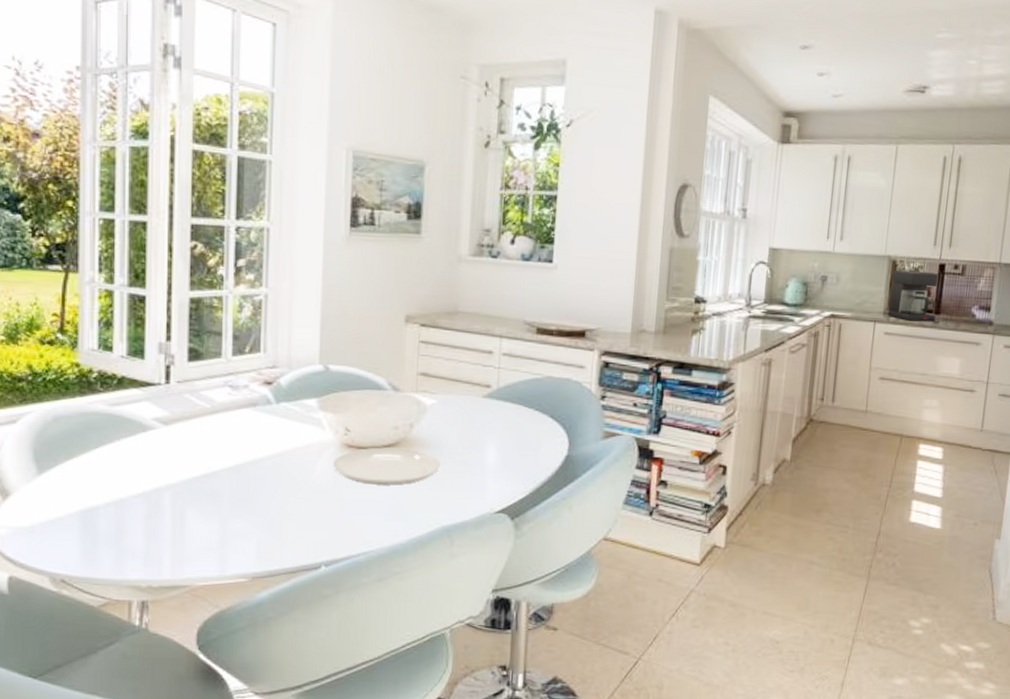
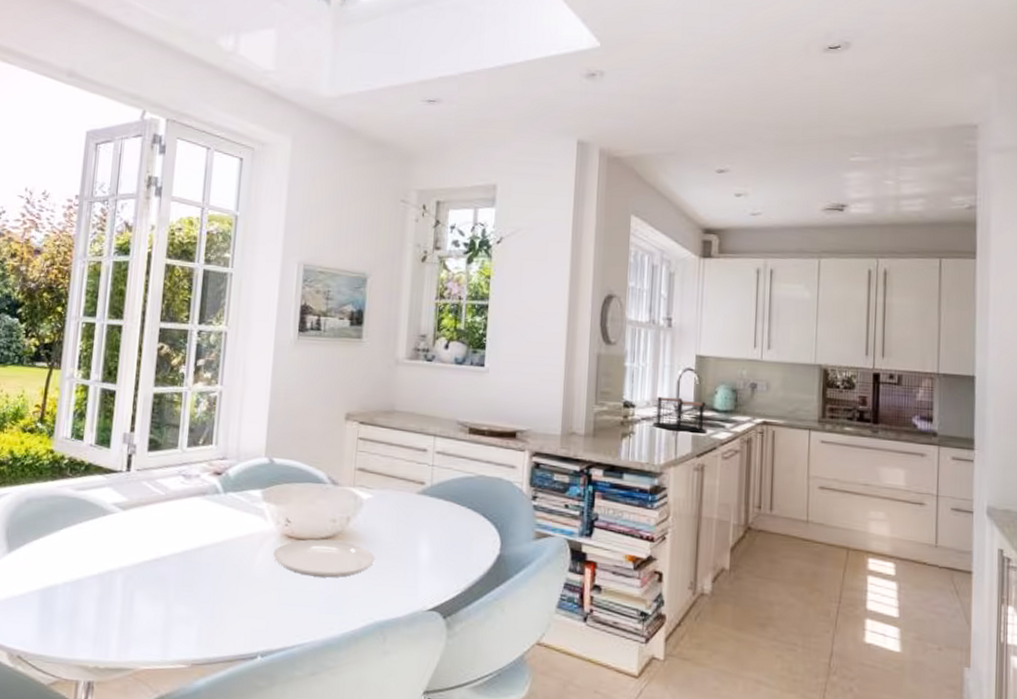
dish rack: none [722,291,778,328] -> present [652,396,708,433]
coffee maker: present [887,269,939,322] -> none [822,378,875,432]

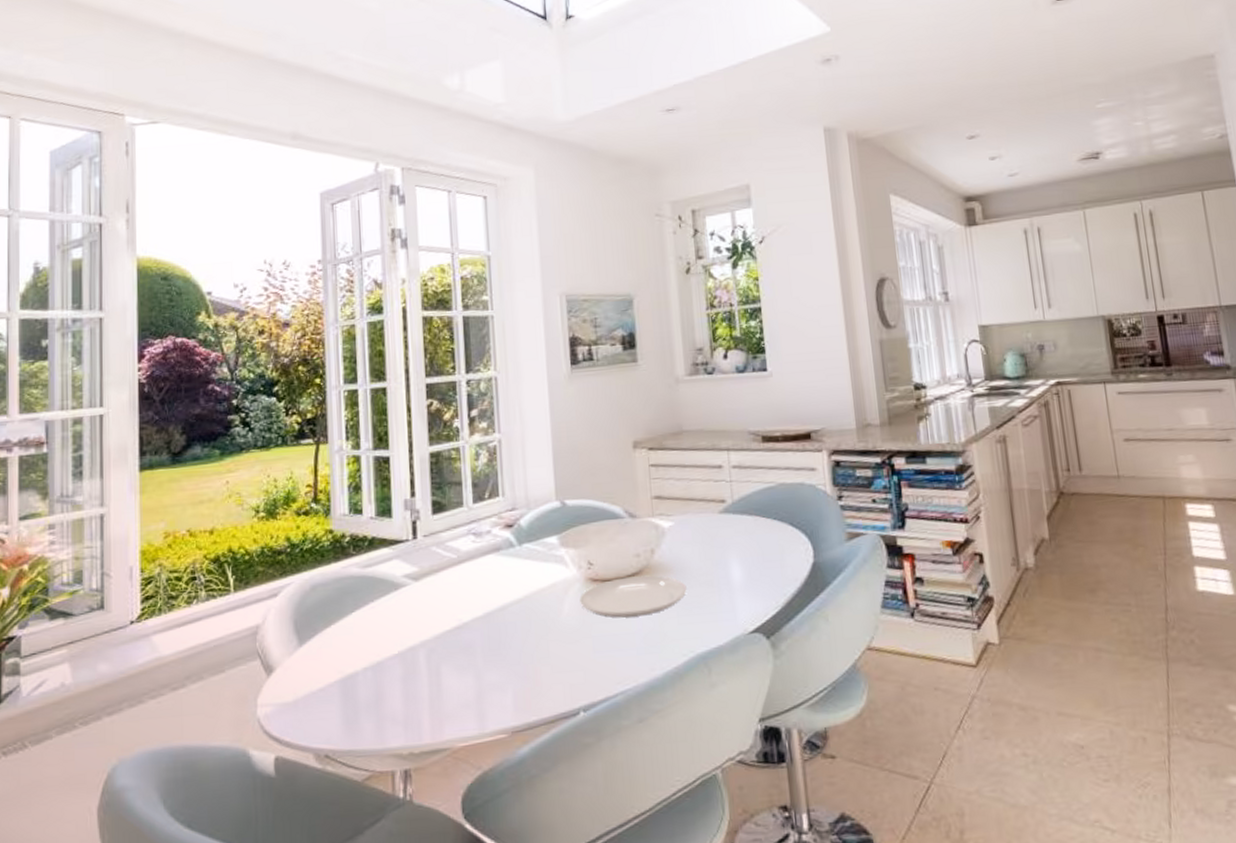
dish rack: present [652,396,708,433] -> none [944,371,1003,407]

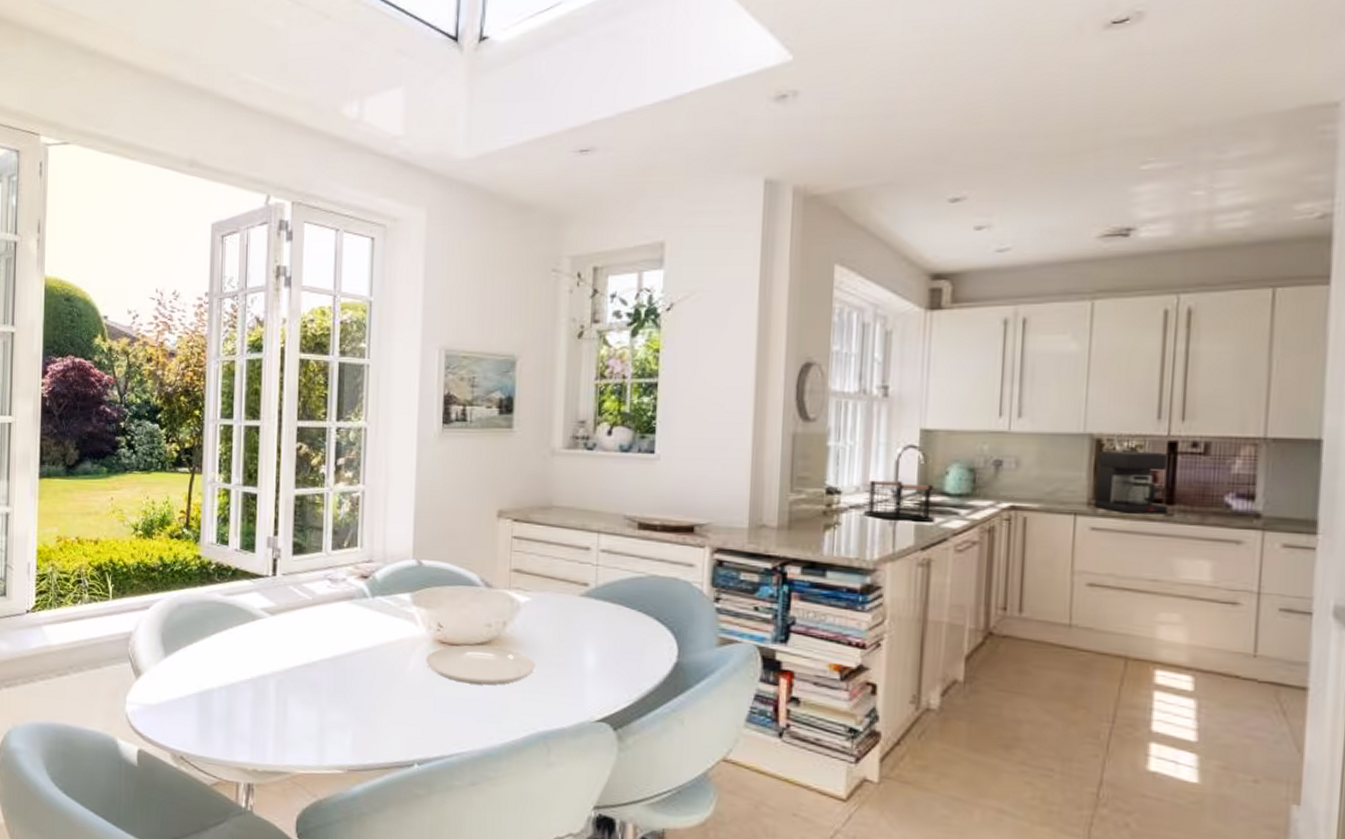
dish rack: none [944,371,1003,407] -> present [863,480,936,522]
coffee maker: none [1111,325,1168,378] -> present [1093,450,1169,515]

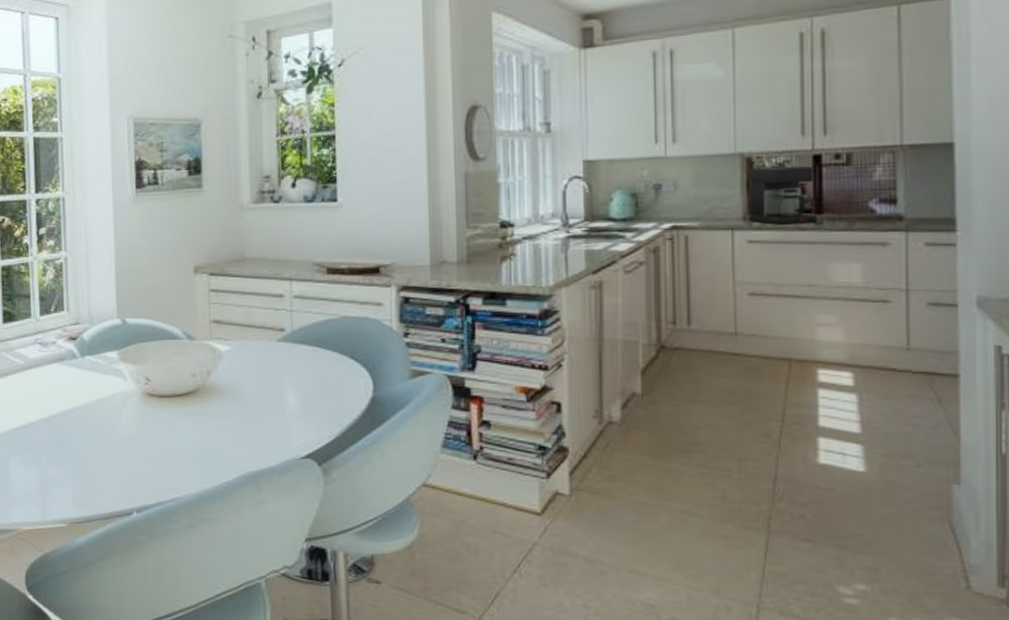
plate: present [426,644,536,686] -> none [136,395,241,432]
dish rack: present [863,480,936,522] -> none [535,210,603,248]

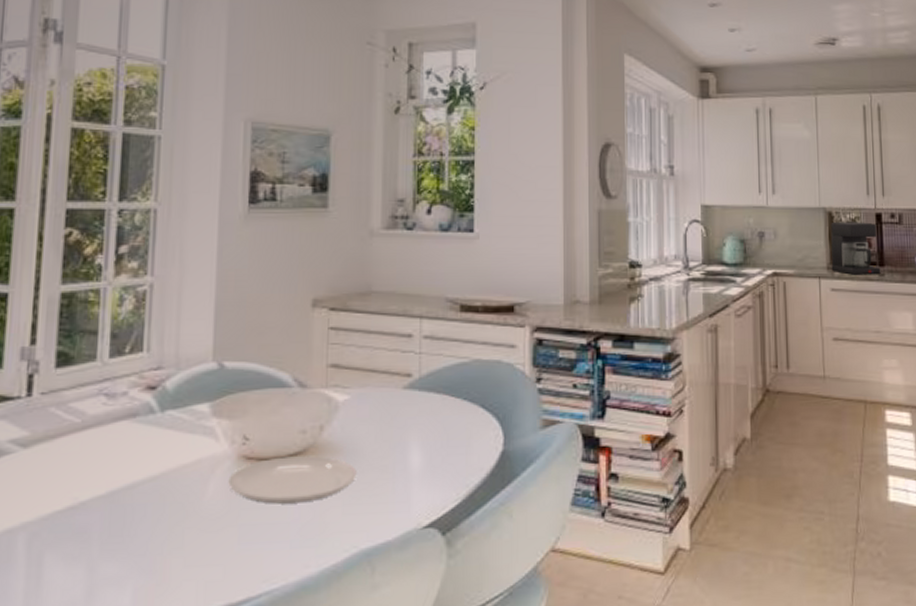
plate: none [136,395,241,432] -> present [228,456,357,504]

